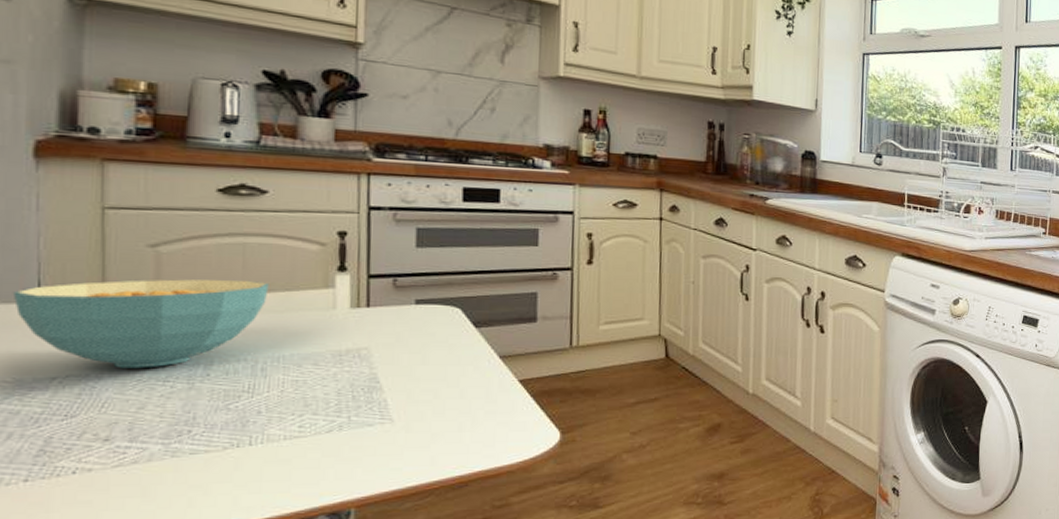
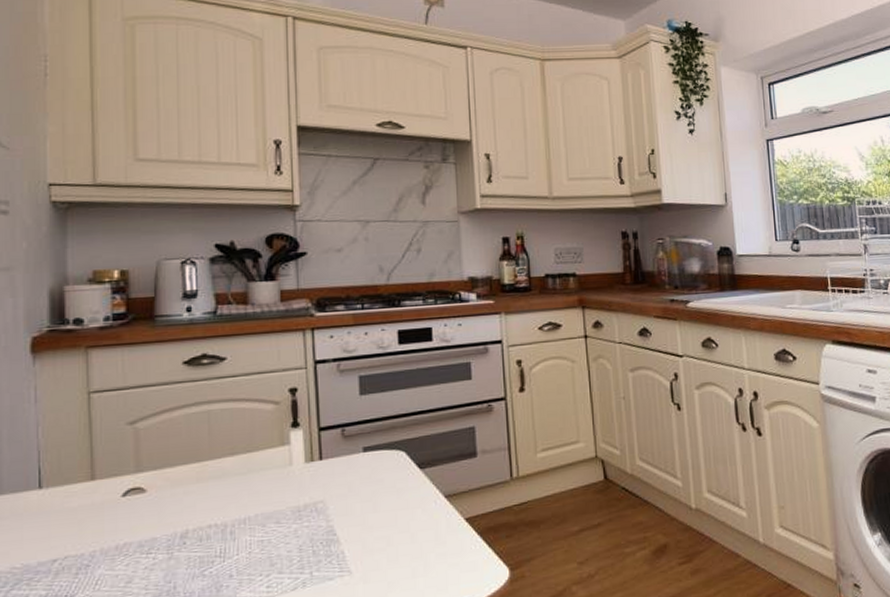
cereal bowl: present [12,279,269,368] -> none [18,446,232,545]

